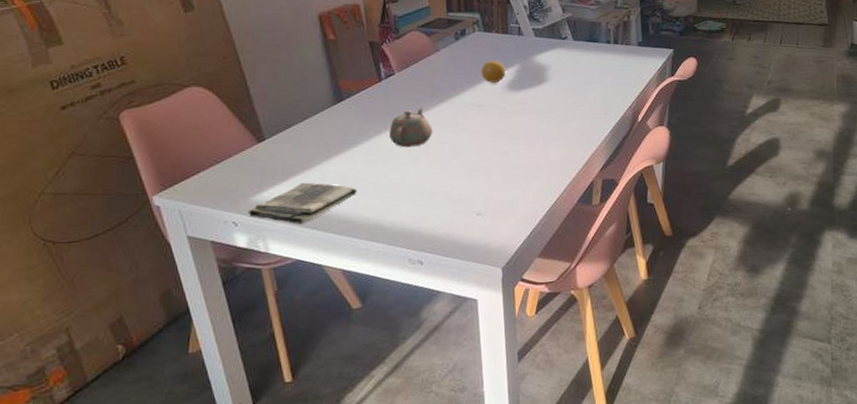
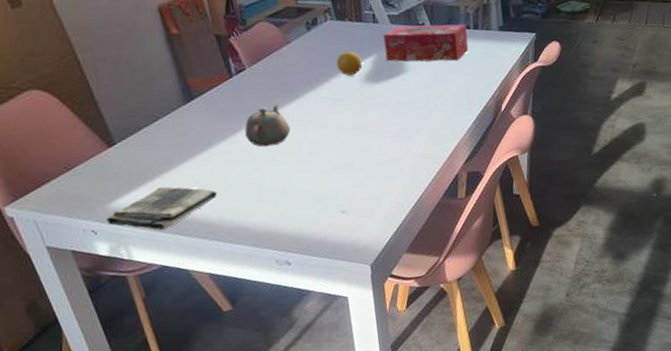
tissue box: none [527,38,608,73] -> present [383,23,469,62]

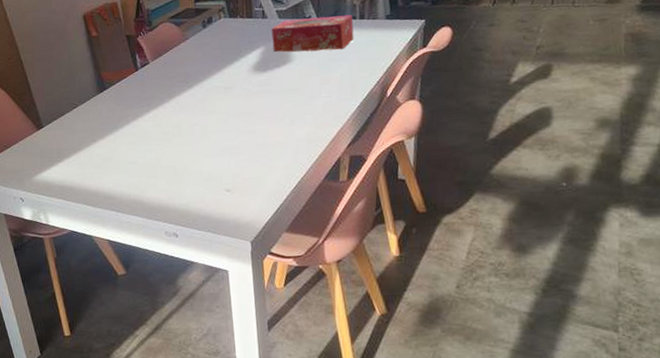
dish towel: present [106,187,217,230] -> none [31,163,119,200]
teapot: present [244,104,291,147] -> none [145,92,184,131]
fruit: present [336,51,362,76] -> none [227,45,251,66]

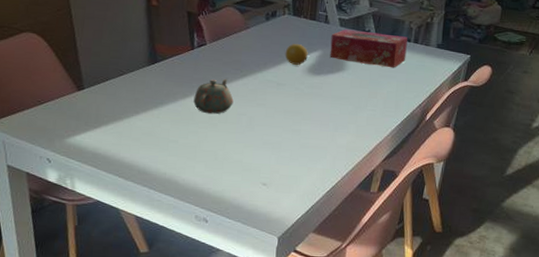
teapot: none [145,92,184,131] -> present [193,78,234,115]
fruit: none [227,45,251,66] -> present [285,44,308,65]

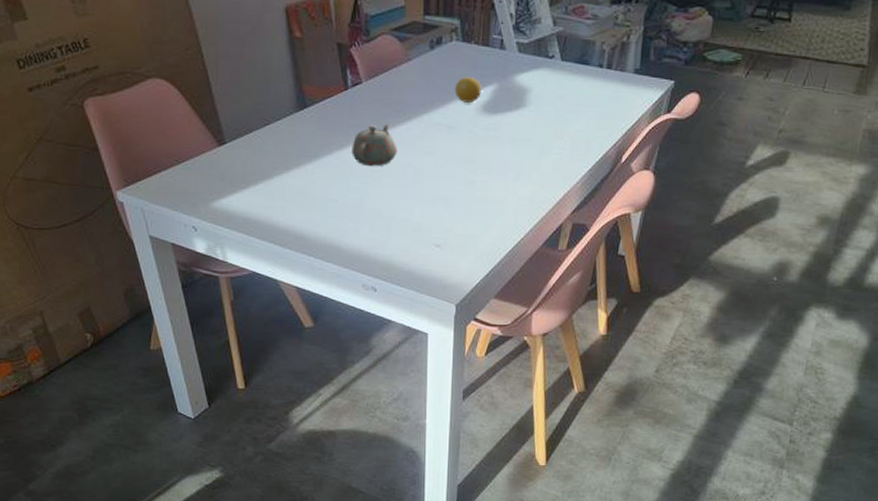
tissue box: present [330,29,408,68] -> none [507,55,599,101]

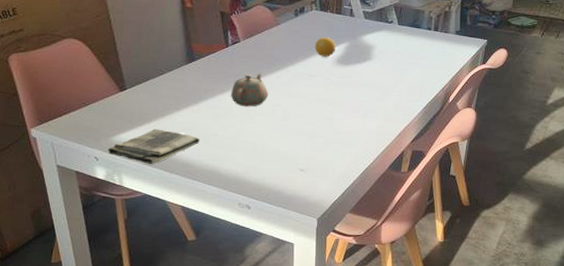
dish towel: none [207,193,315,236] -> present [107,129,200,164]

